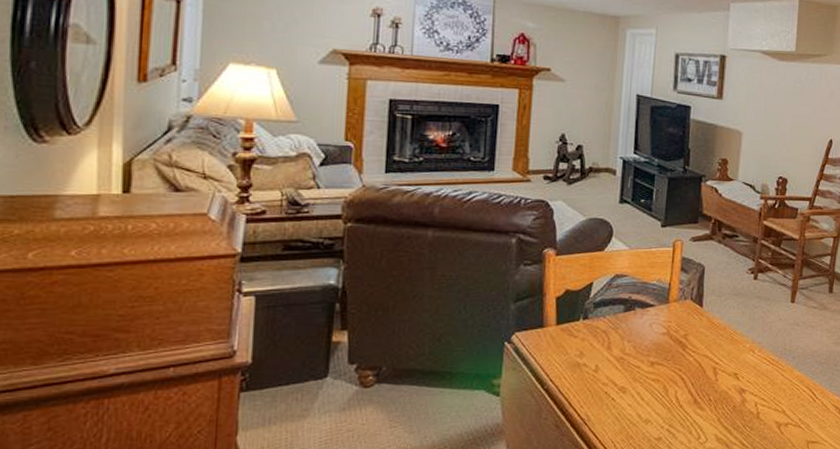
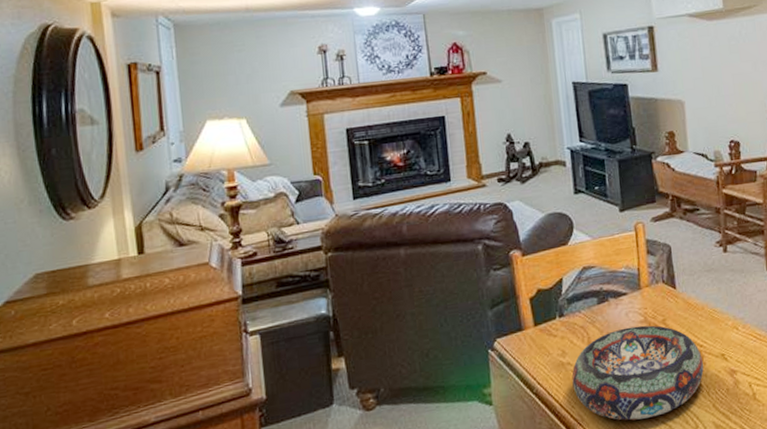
decorative bowl: none [585,337,716,425] -> present [572,325,704,421]

